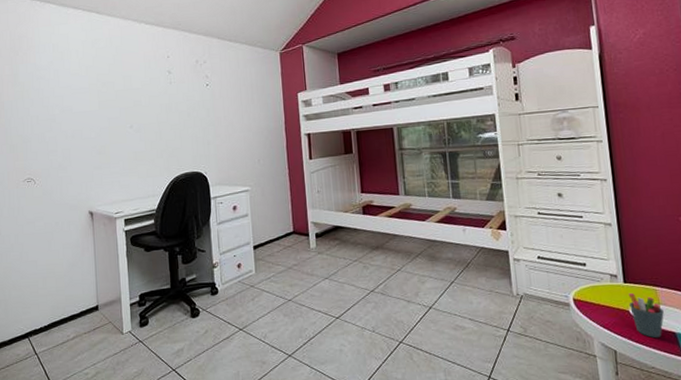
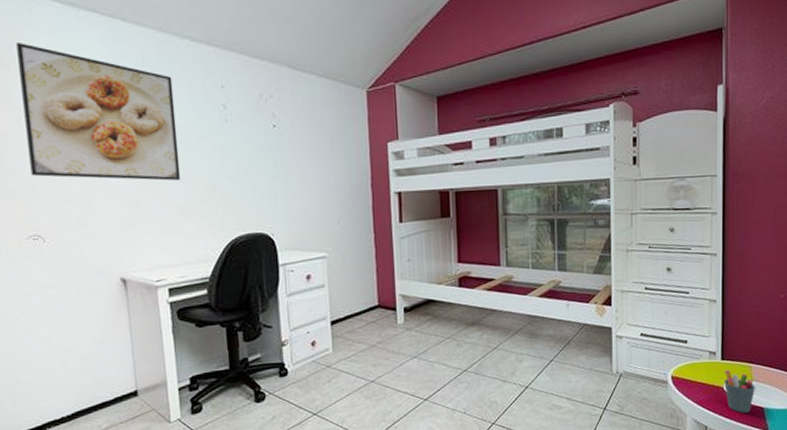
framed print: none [24,35,136,133] -> present [16,43,181,181]

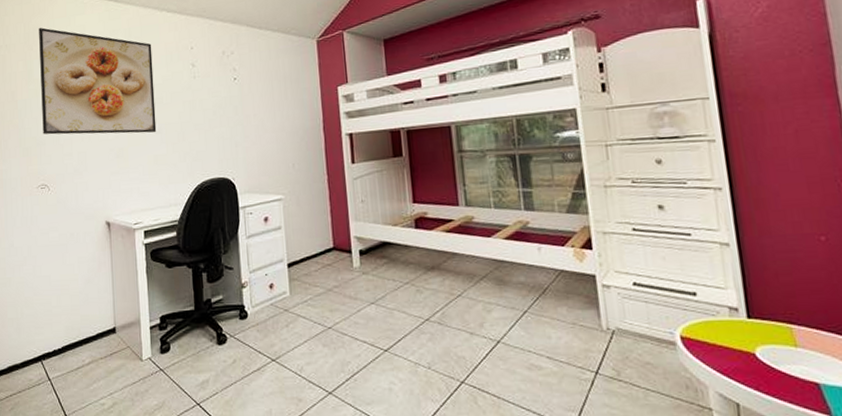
pen holder: present [724,369,755,413] -> none [754,330,803,389]

